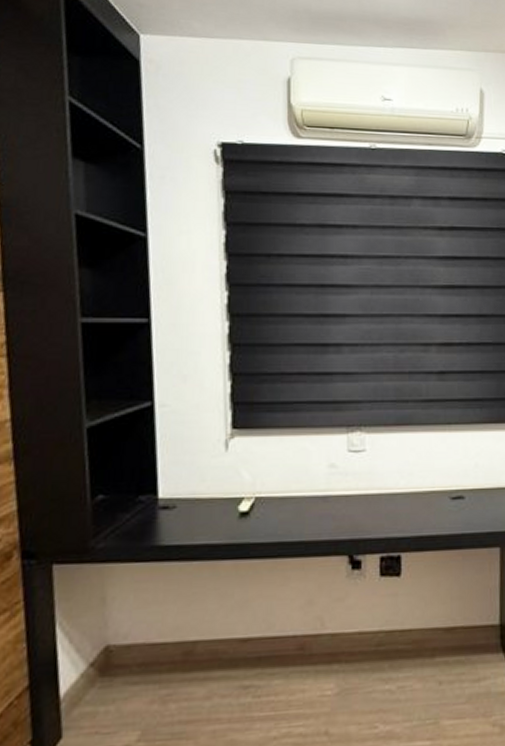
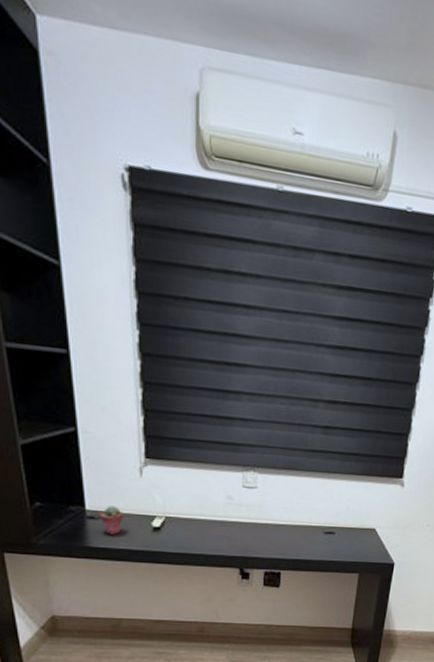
potted succulent: none [174,490,204,527] -> present [99,506,124,535]

